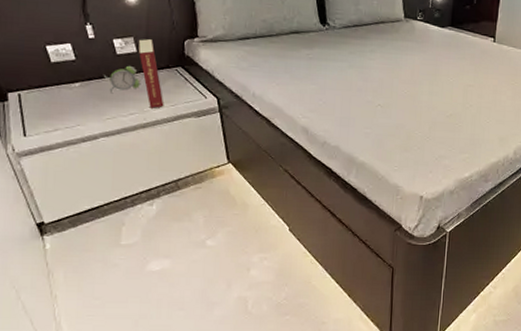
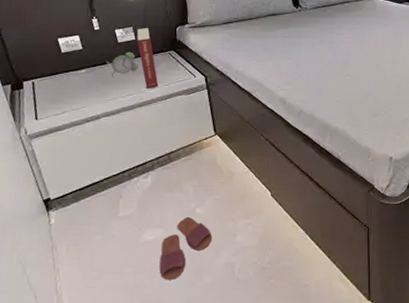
slippers: none [166,248,223,312] -> present [159,216,212,280]

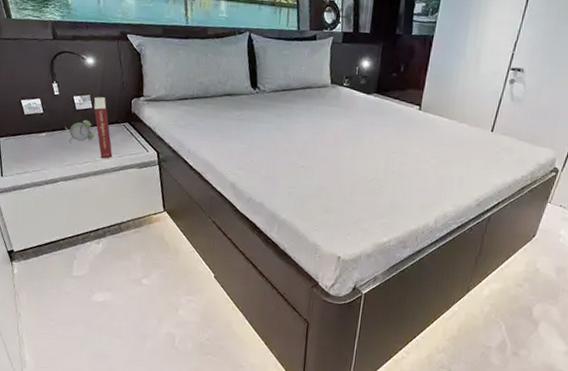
slippers: present [159,216,212,280] -> none [107,285,156,340]

